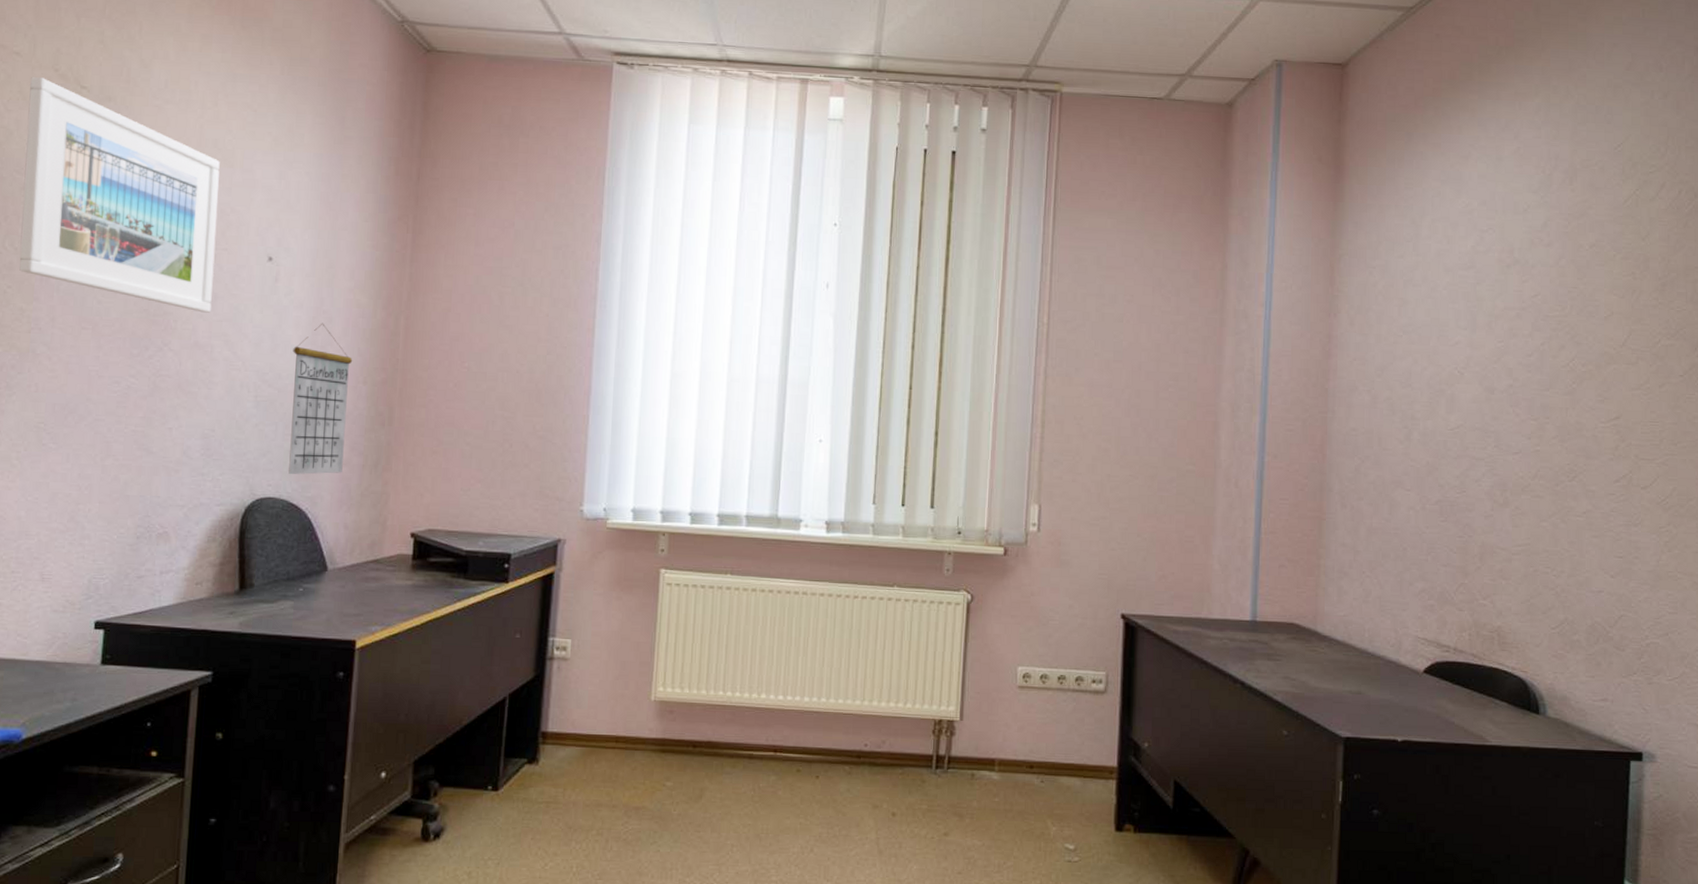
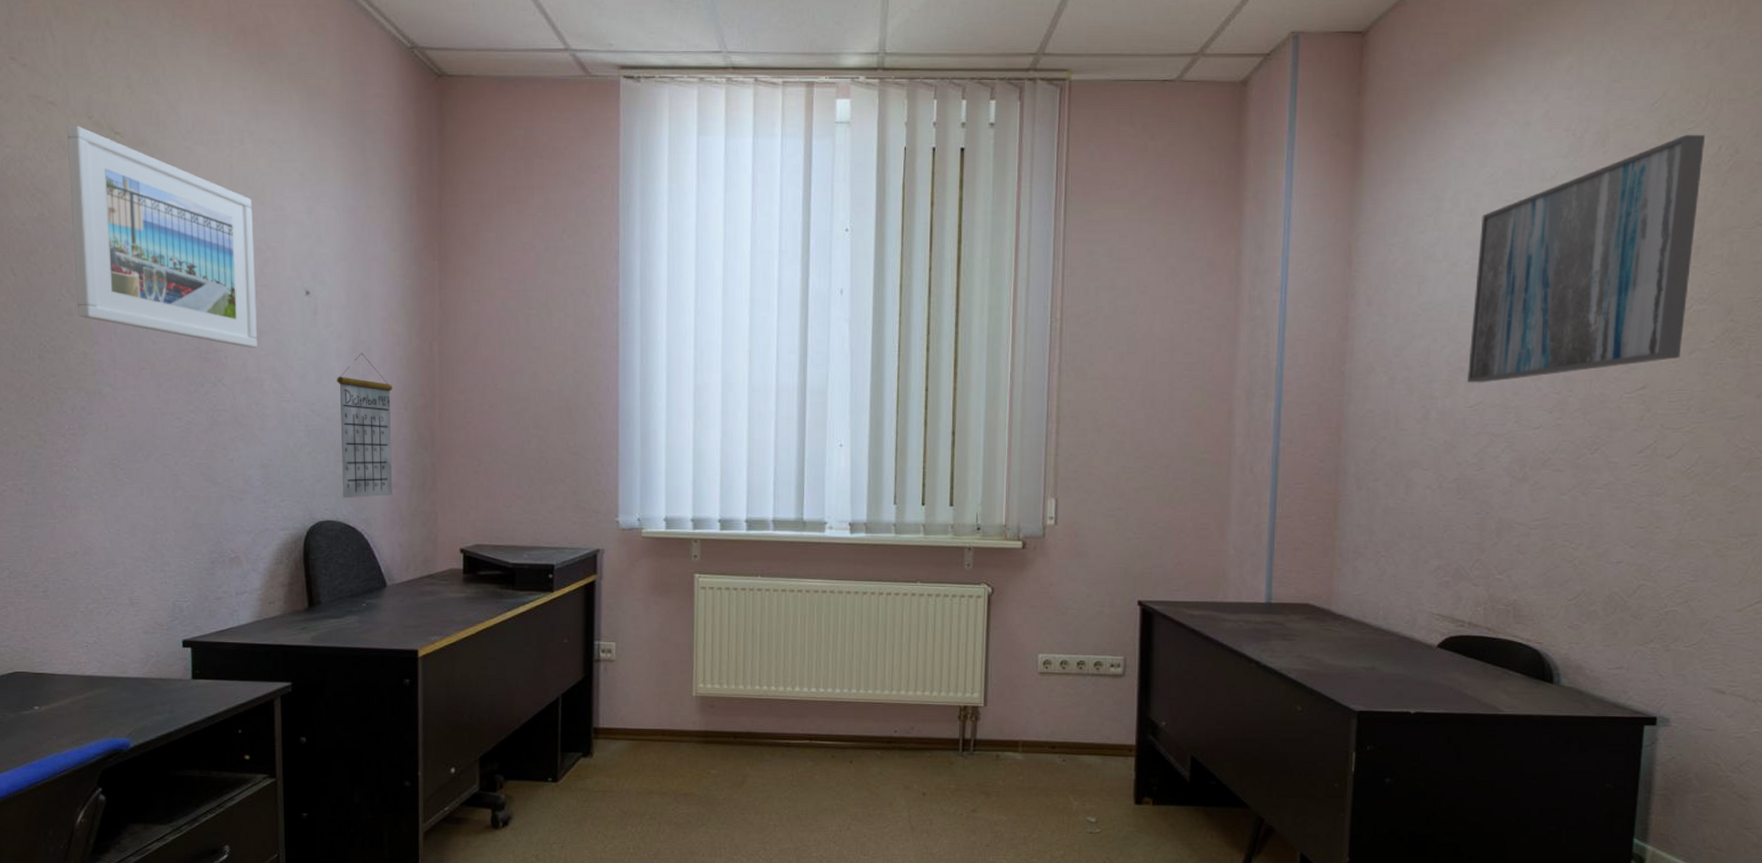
wall art: none [1448,177,1666,407] -> present [1468,134,1706,383]

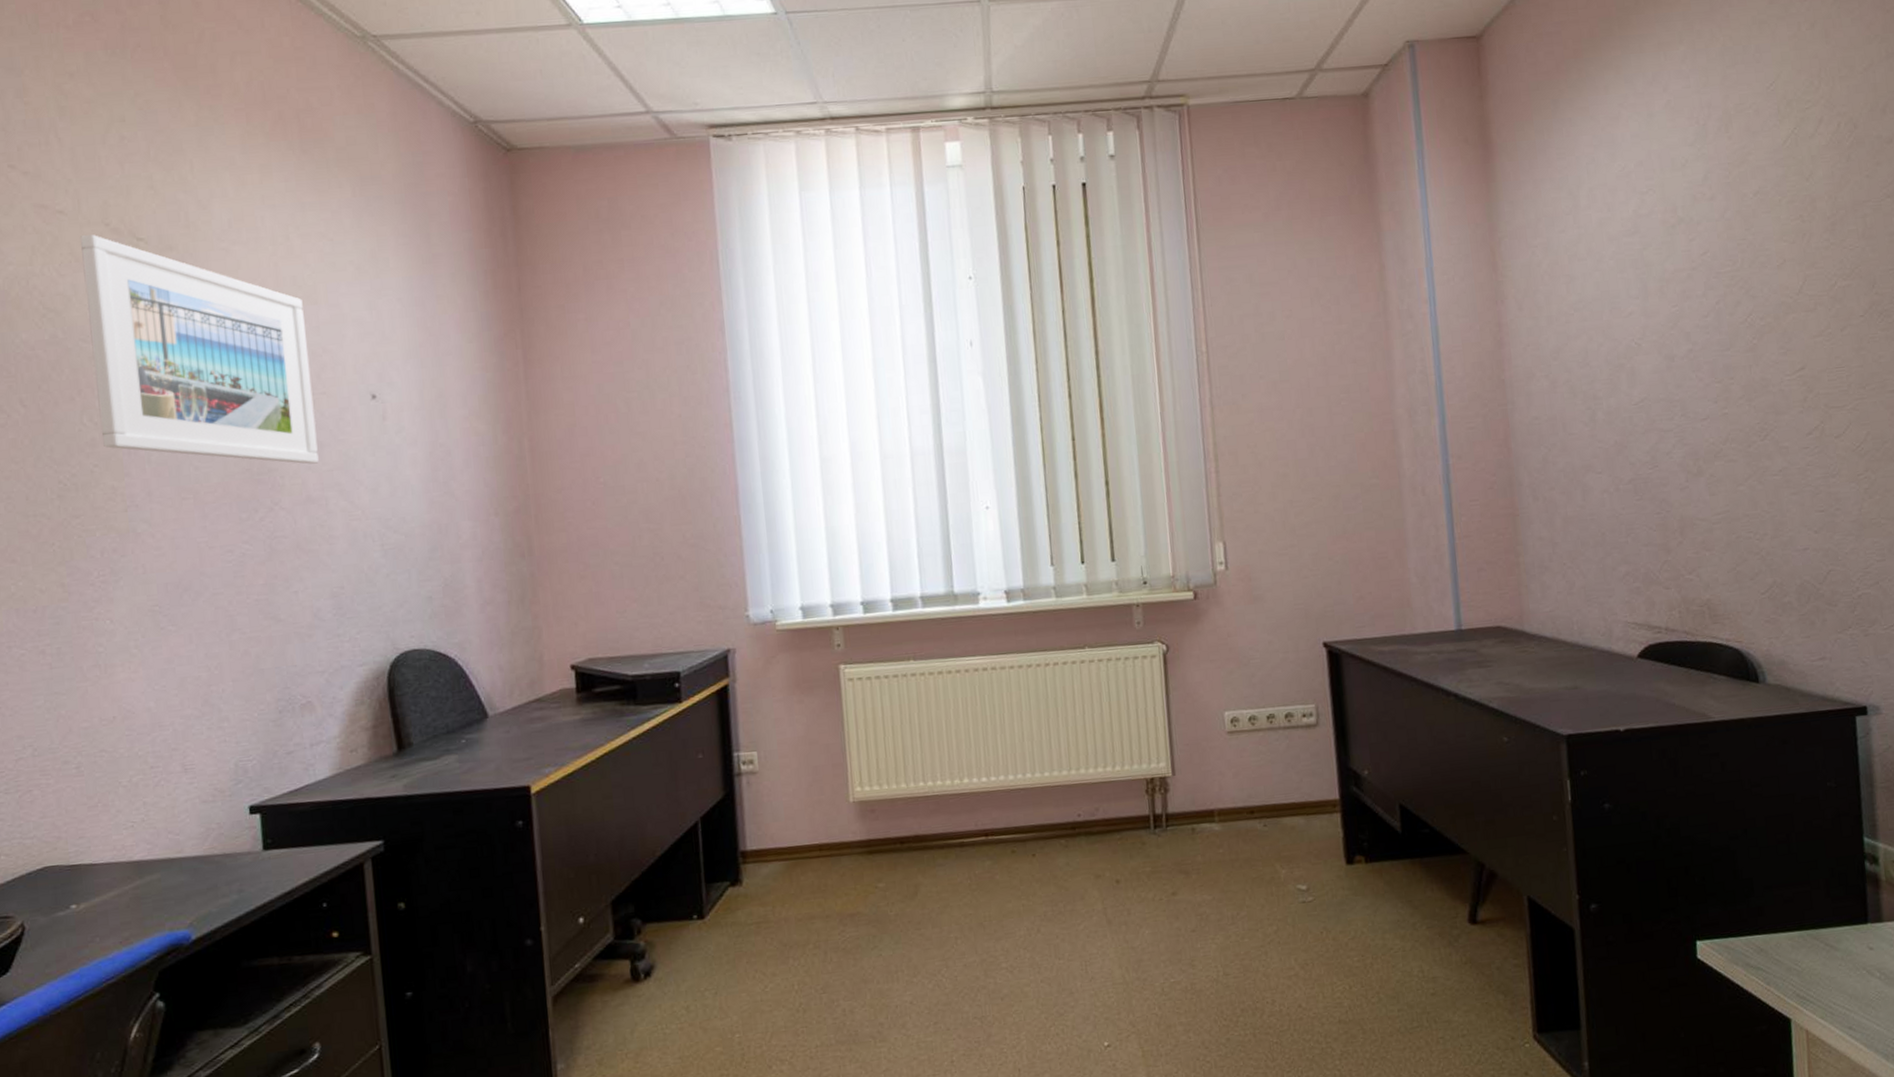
calendar: present [337,352,393,499] -> none [414,457,488,623]
wall art: present [1468,134,1706,383] -> none [1619,112,1833,380]

